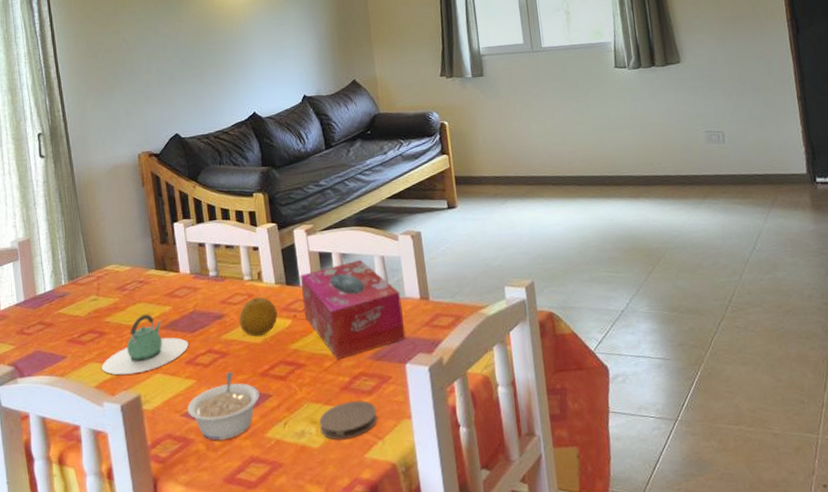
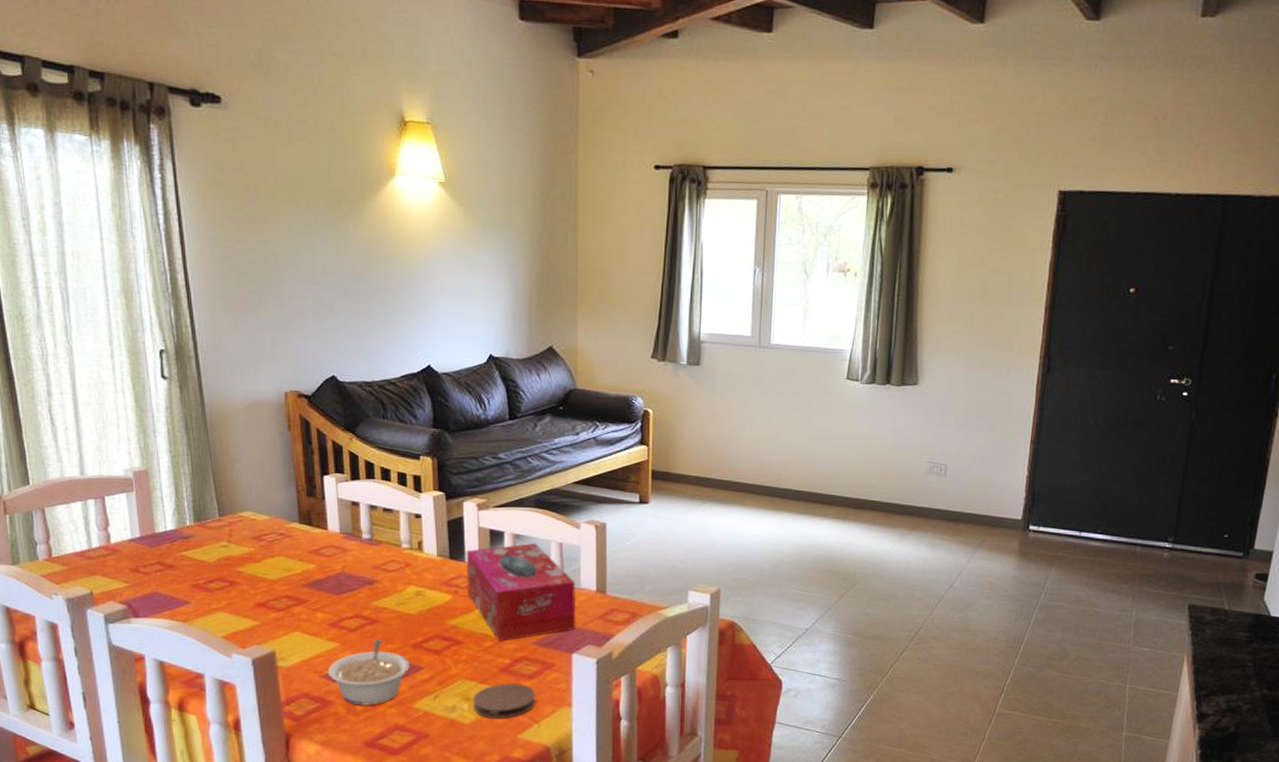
teapot: present [101,314,189,375] -> none [231,569,333,629]
fruit: present [239,297,278,337] -> none [392,568,437,608]

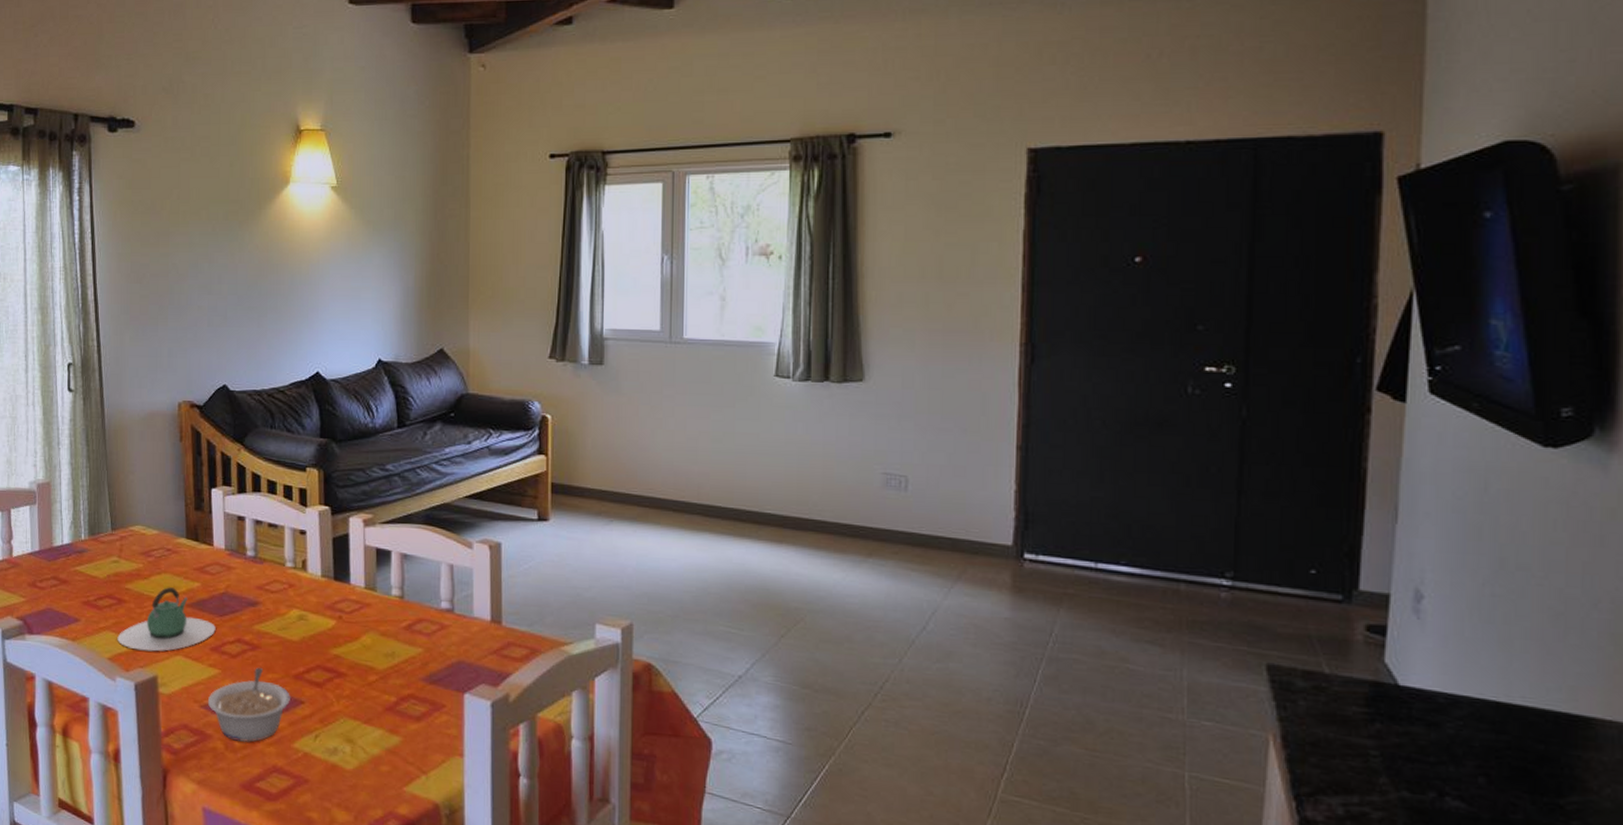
teapot: none [231,569,333,629] -> present [117,587,216,652]
tissue box: present [466,543,576,641] -> none [350,564,469,675]
coaster: present [473,683,536,719] -> none [356,724,424,767]

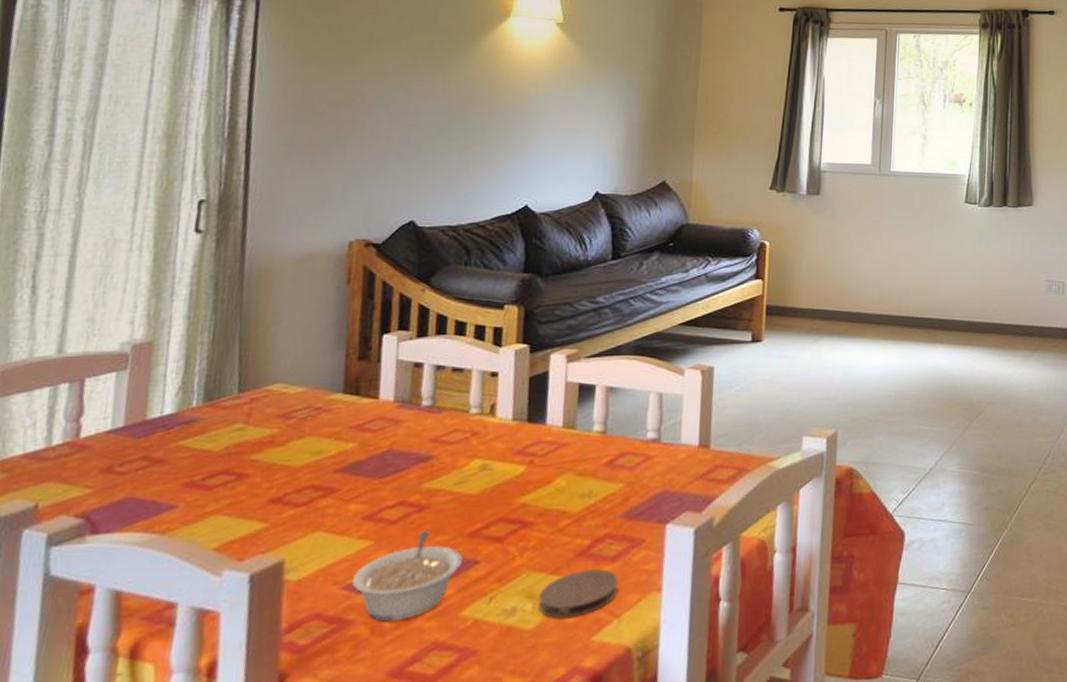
teapot: present [117,587,216,652] -> none [230,452,373,533]
coaster: none [356,724,424,767] -> present [538,569,619,619]

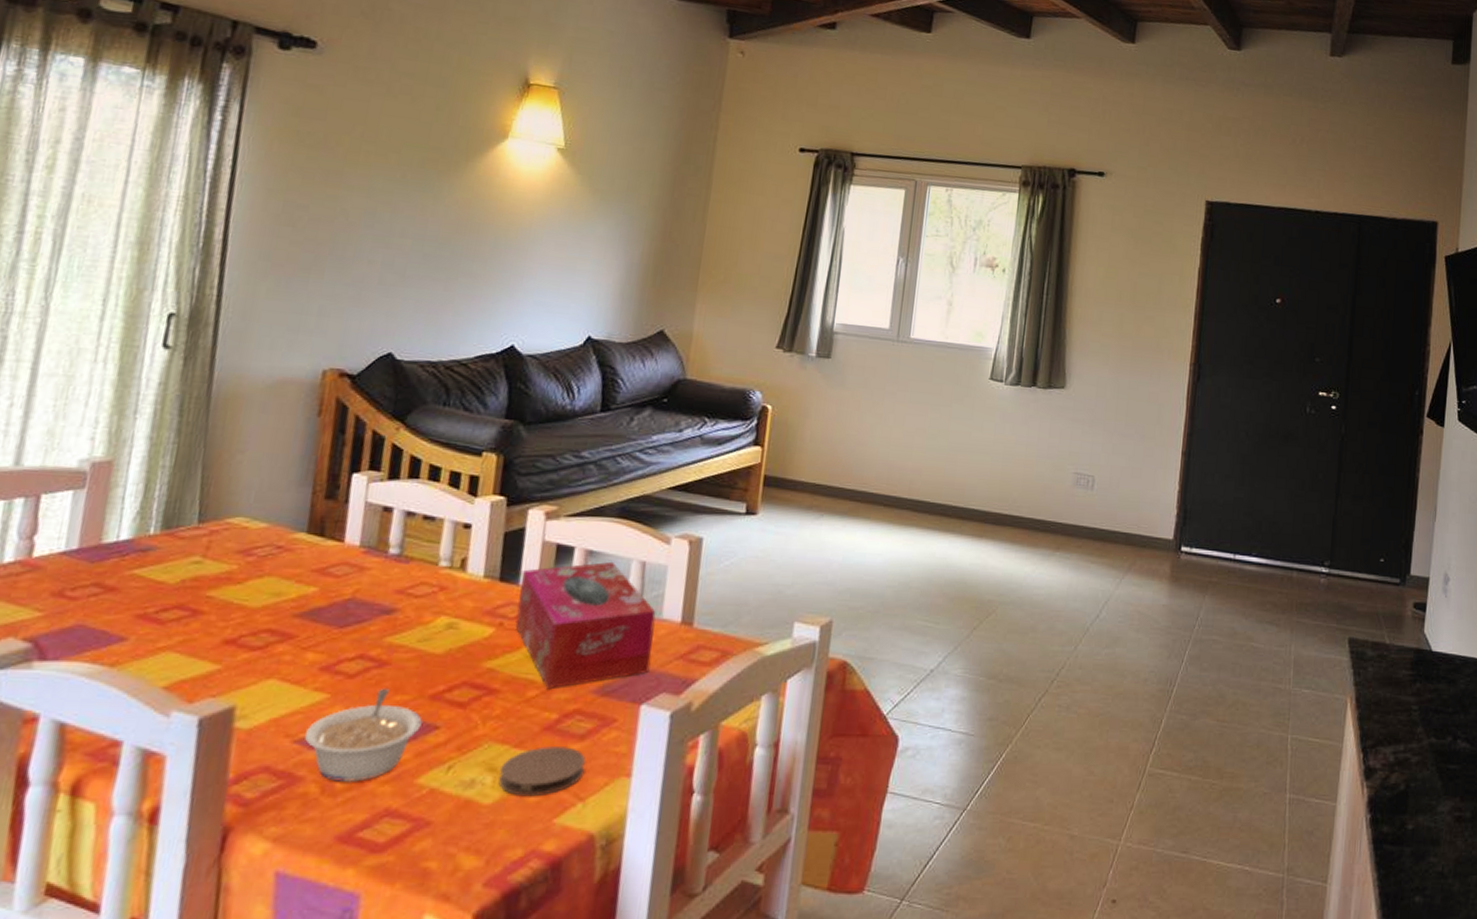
tissue box: none [544,395,675,517] -> present [515,561,656,688]

